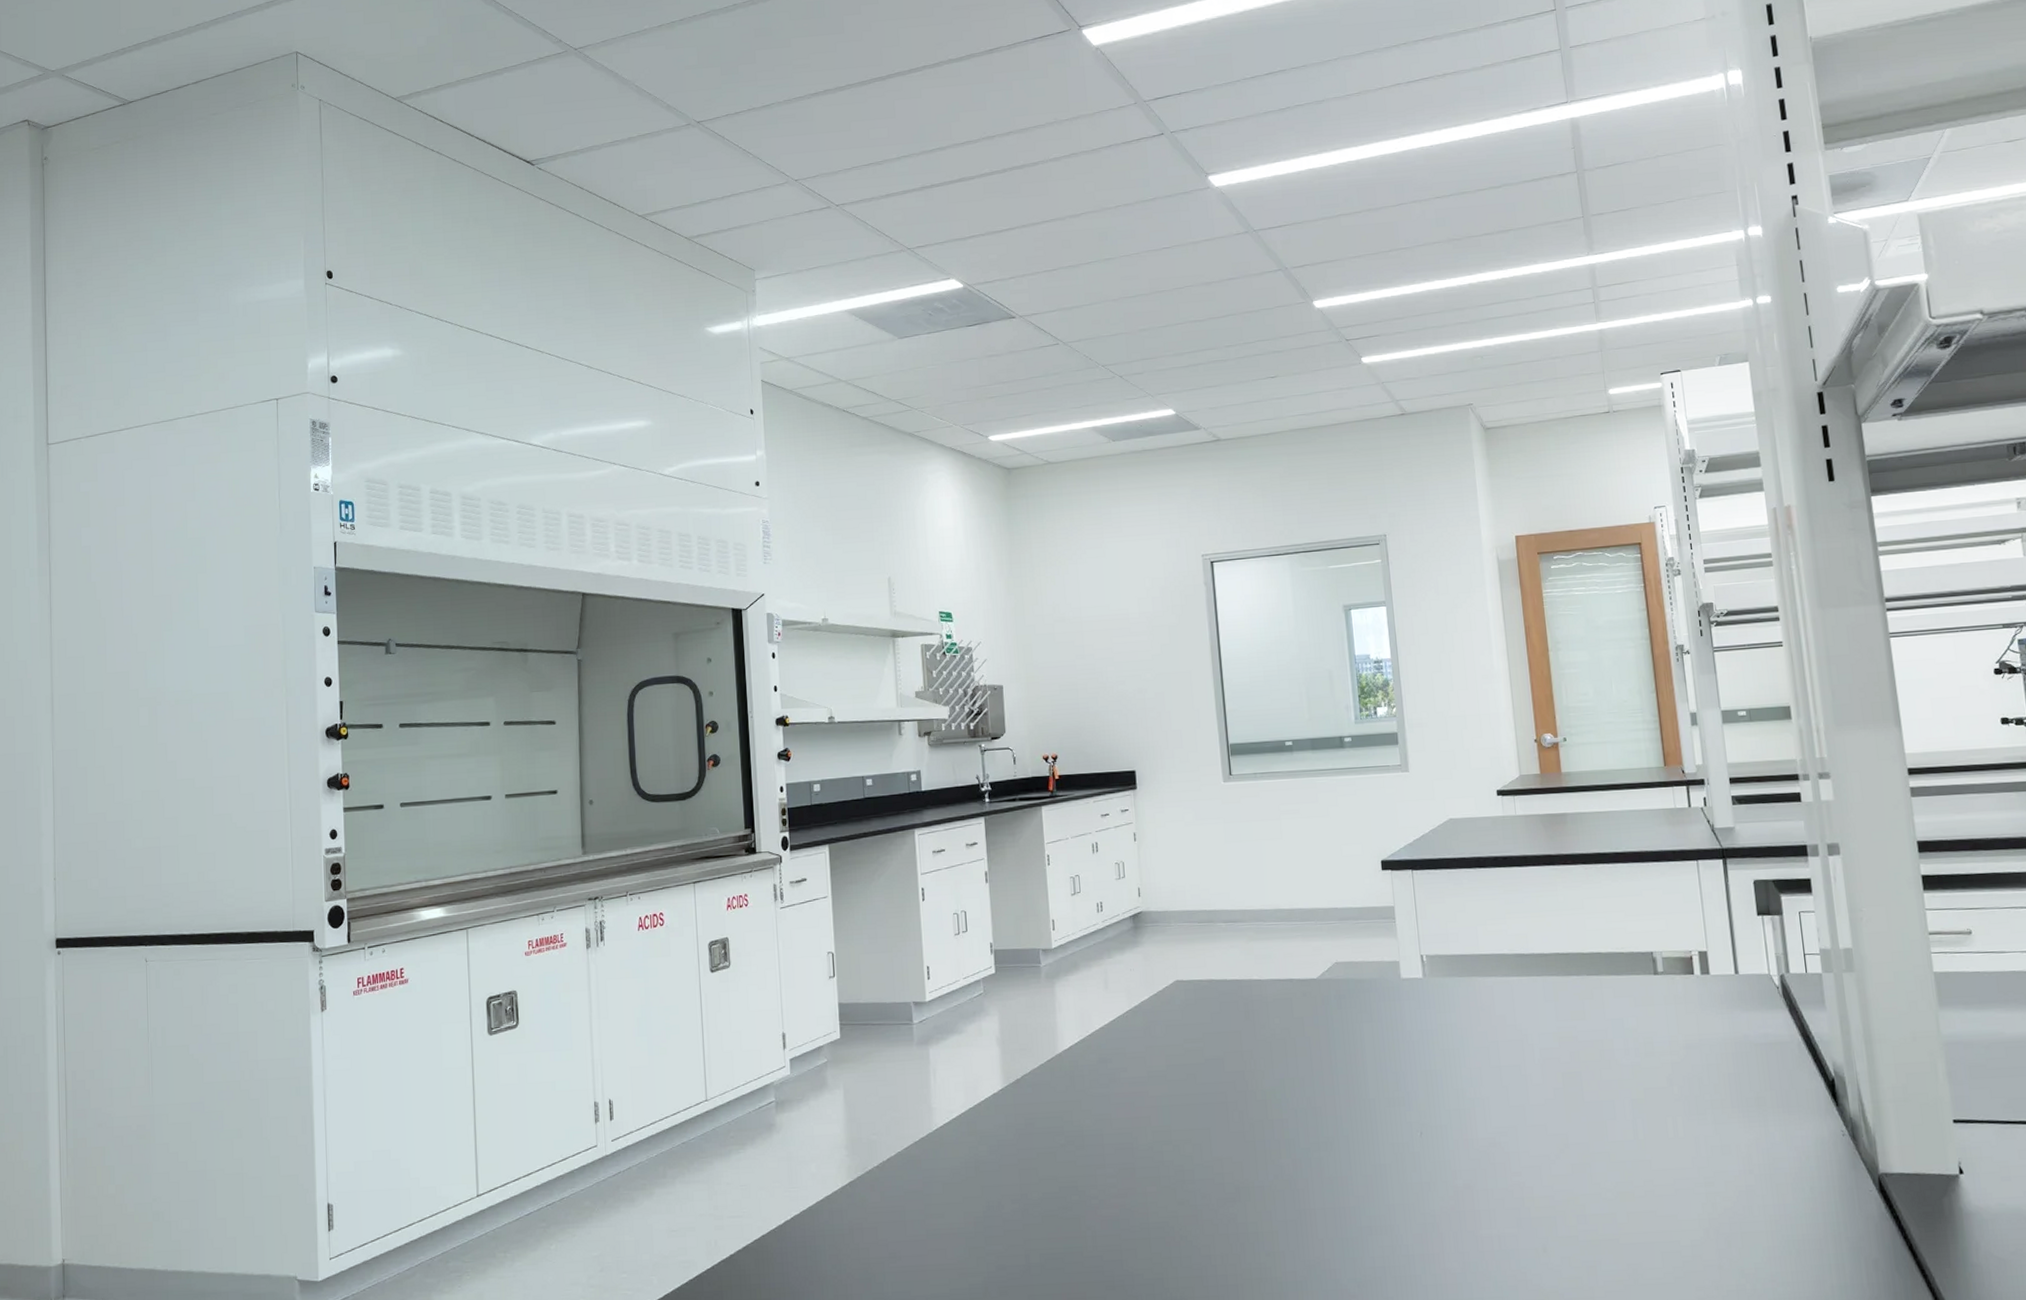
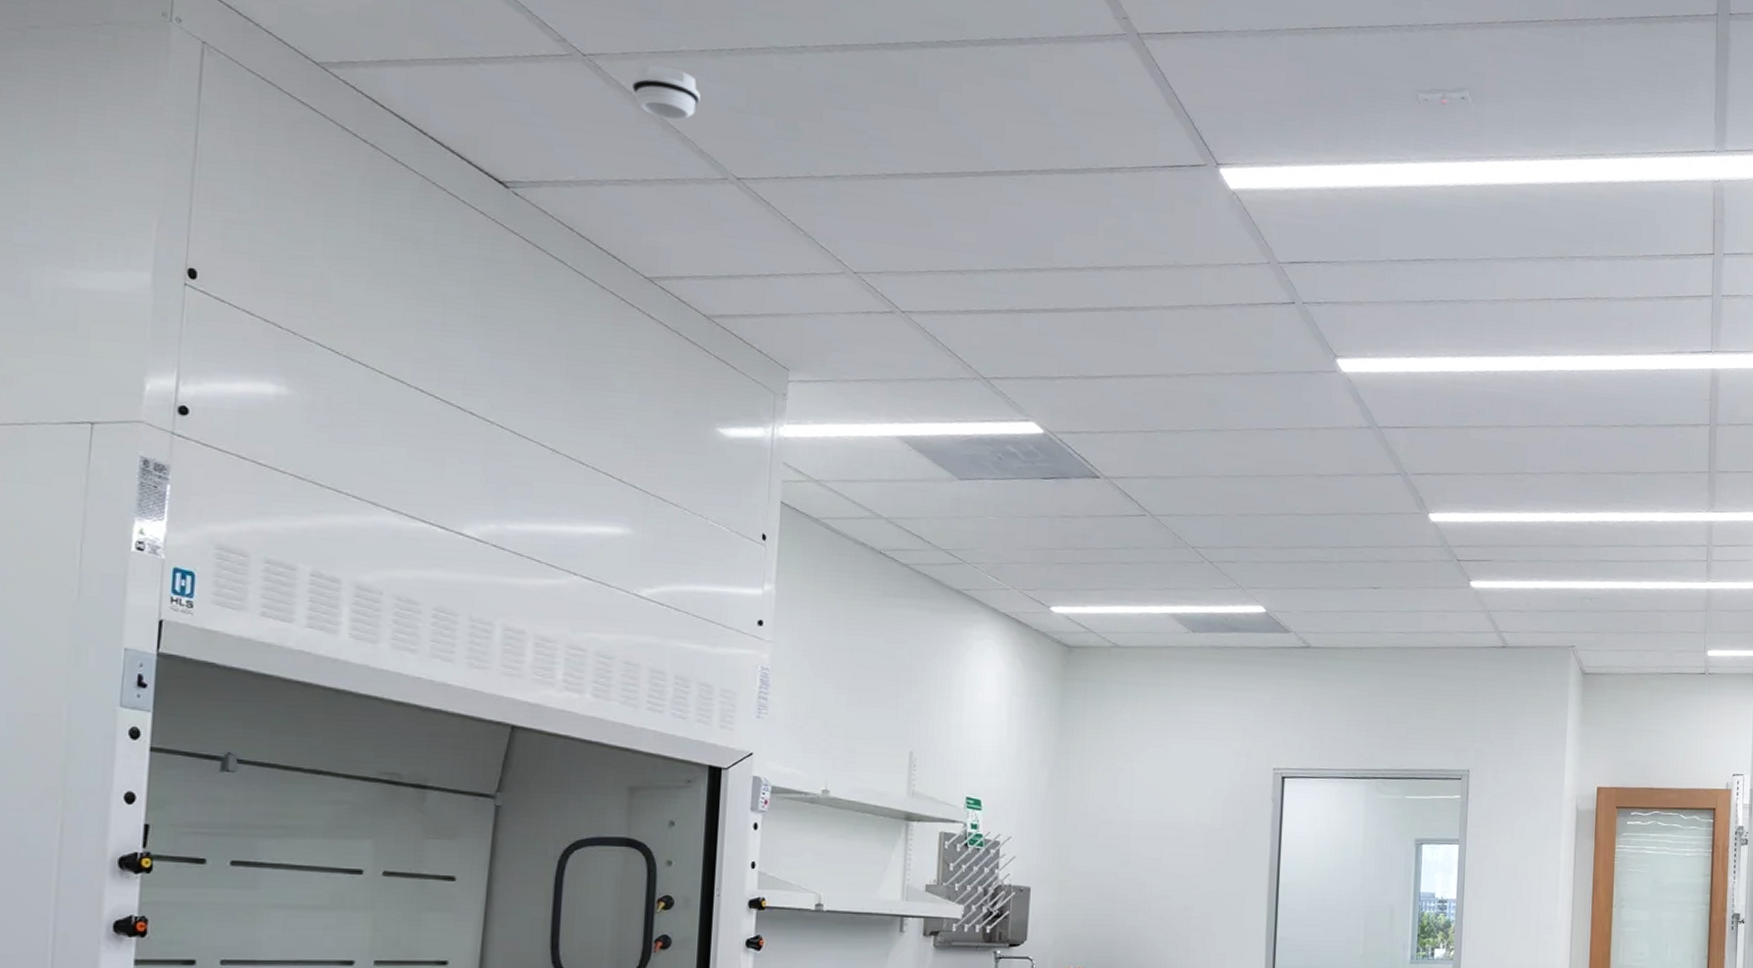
smoke detector: none [611,44,663,87] -> present [631,64,701,121]

